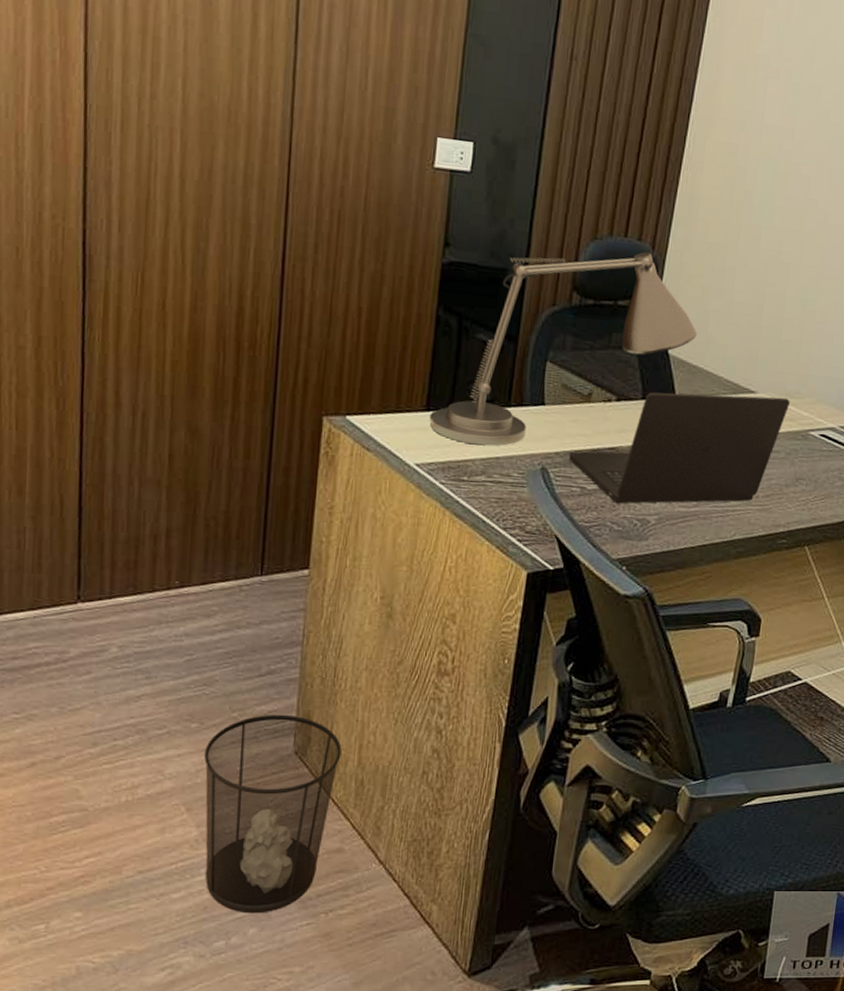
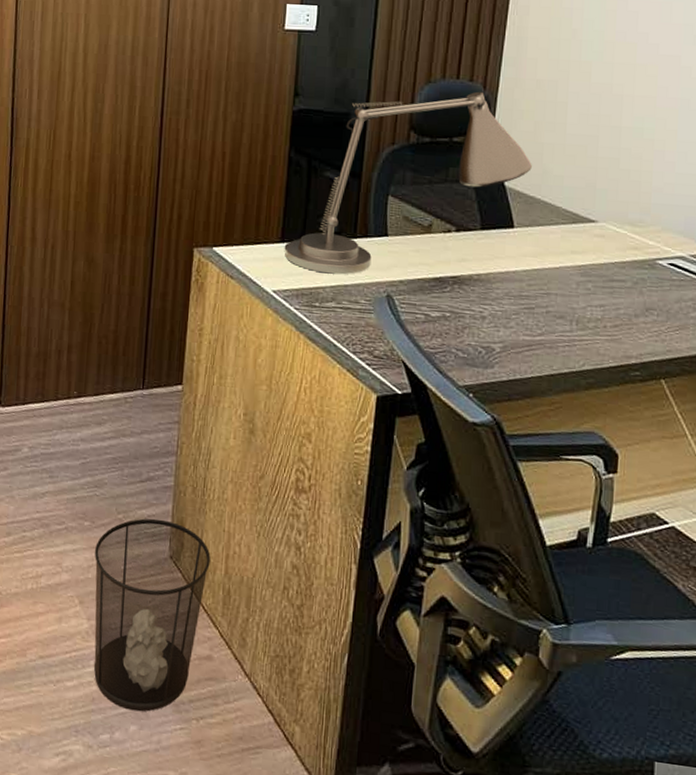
laptop: present [568,392,790,504] -> none [412,222,633,331]

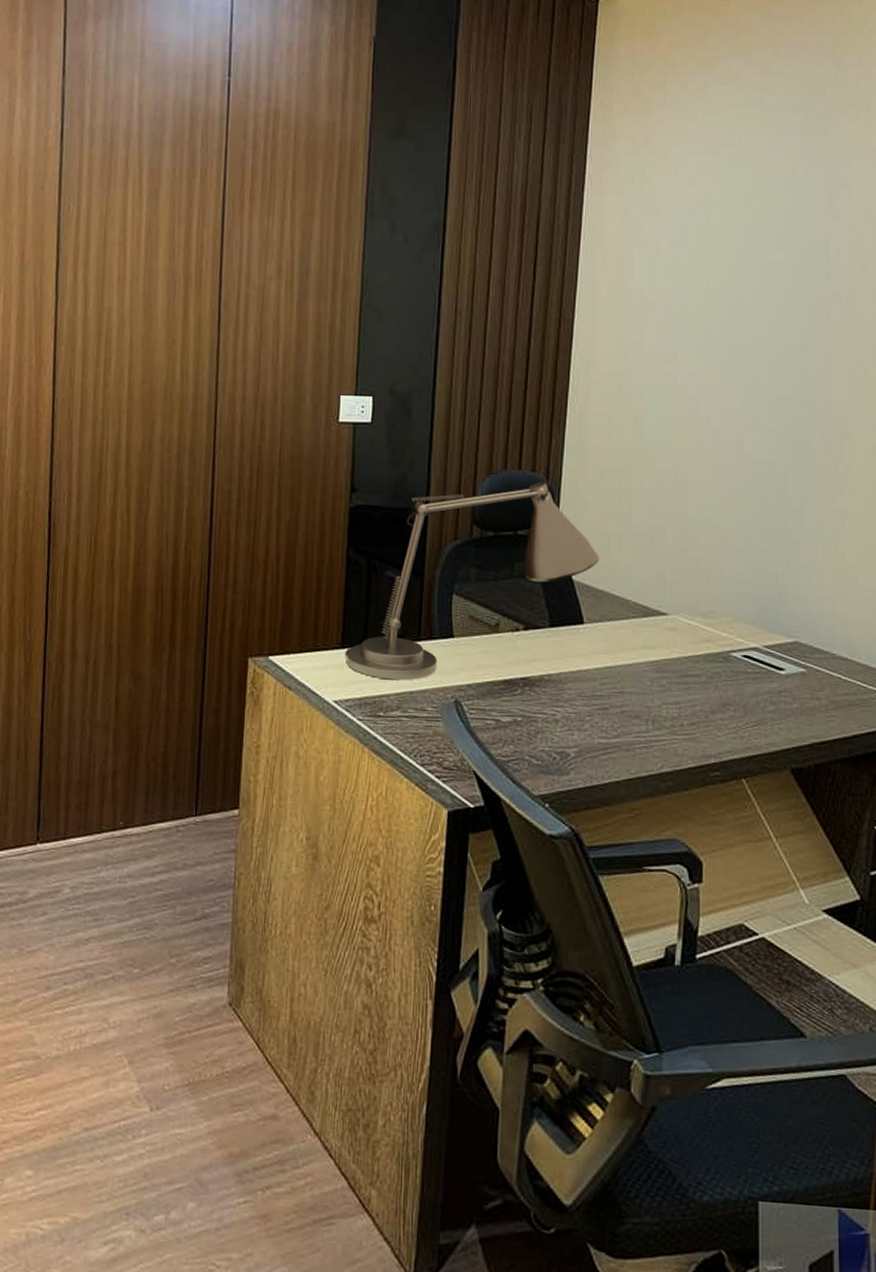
waste bin: present [93,518,211,712] -> none [145,961,274,1186]

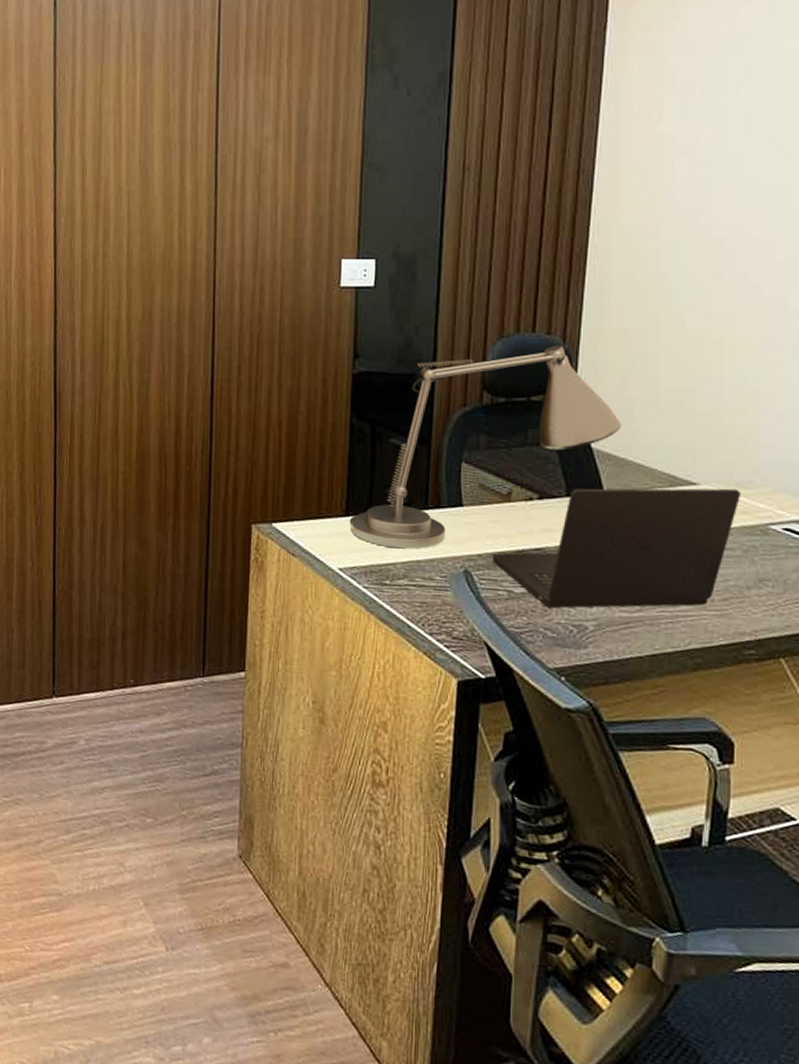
laptop: none [481,618,705,736] -> present [492,488,740,608]

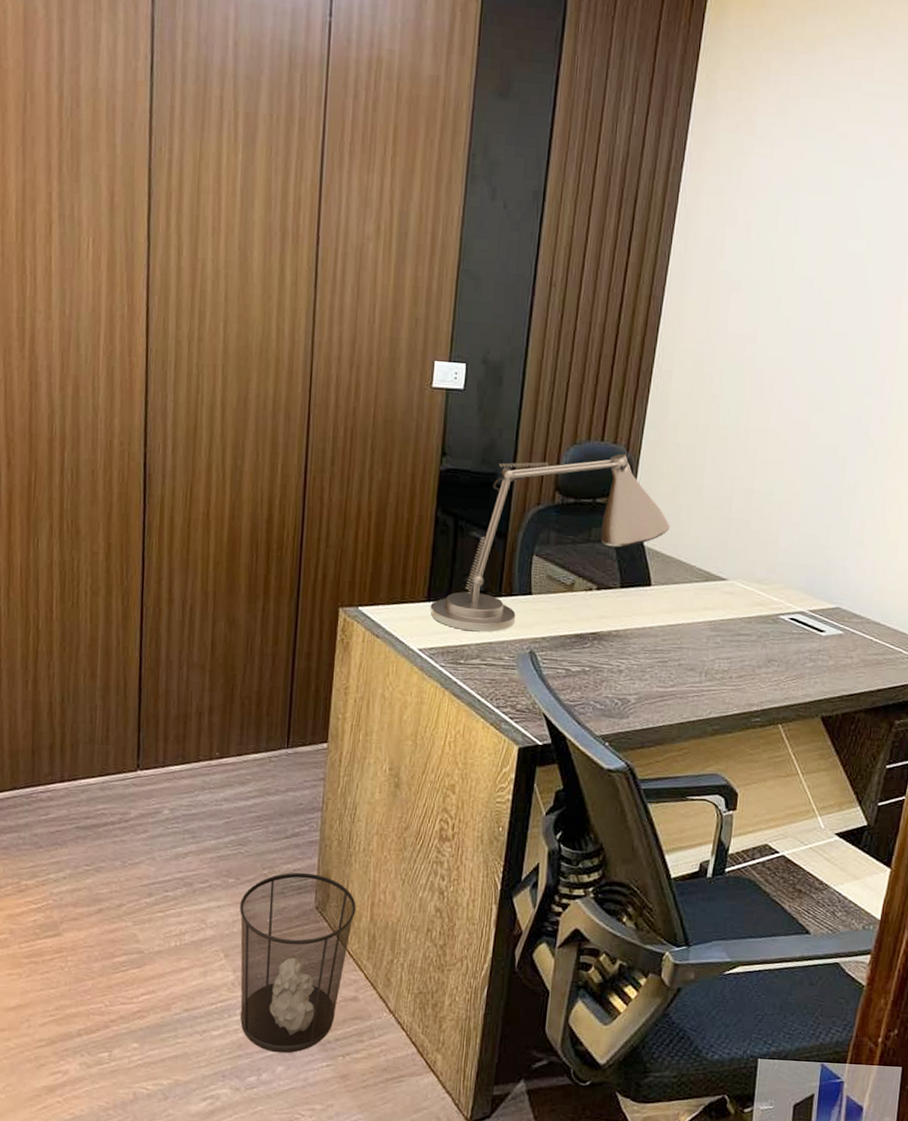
waste bin: none [159,815,283,1023] -> present [240,872,356,1053]
laptop: present [492,488,740,608] -> none [554,581,760,684]

